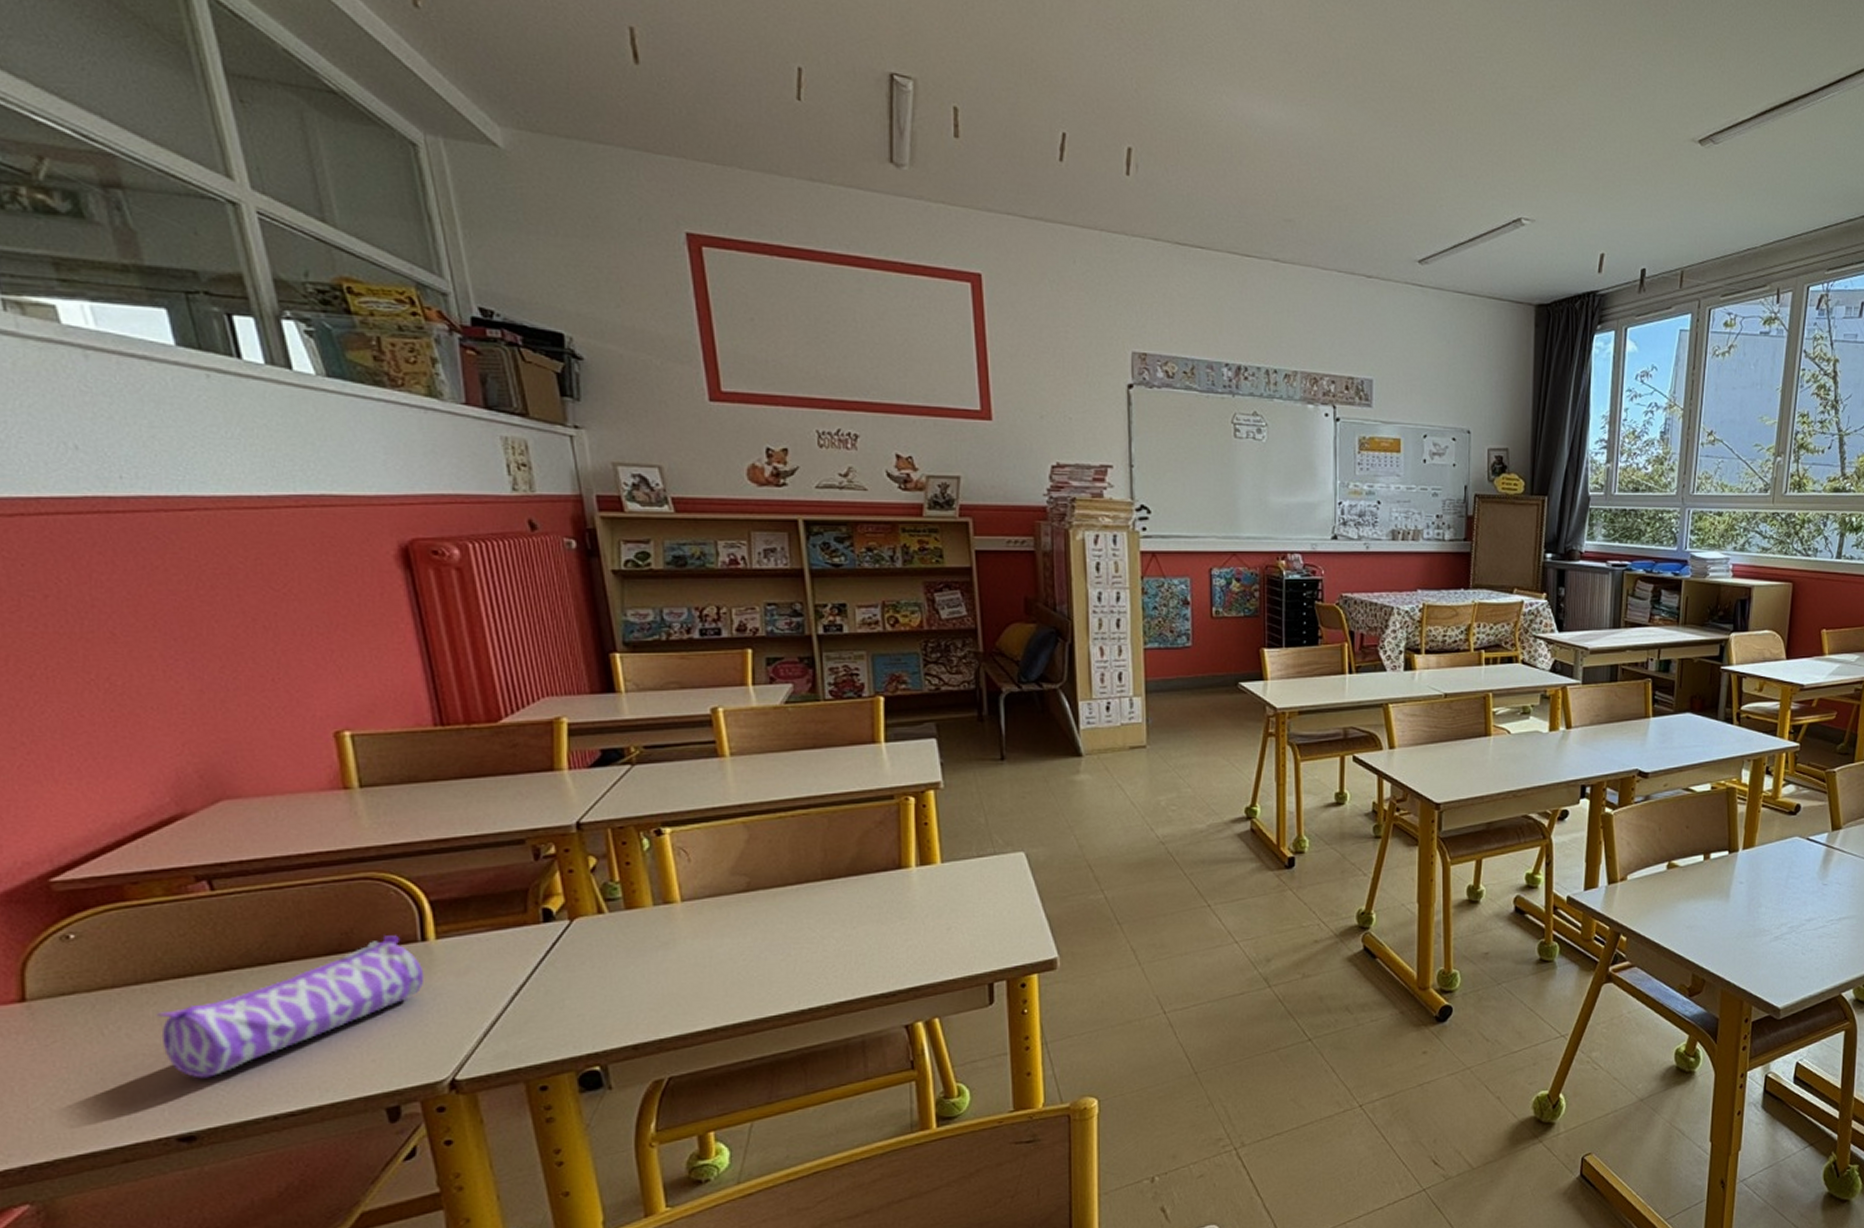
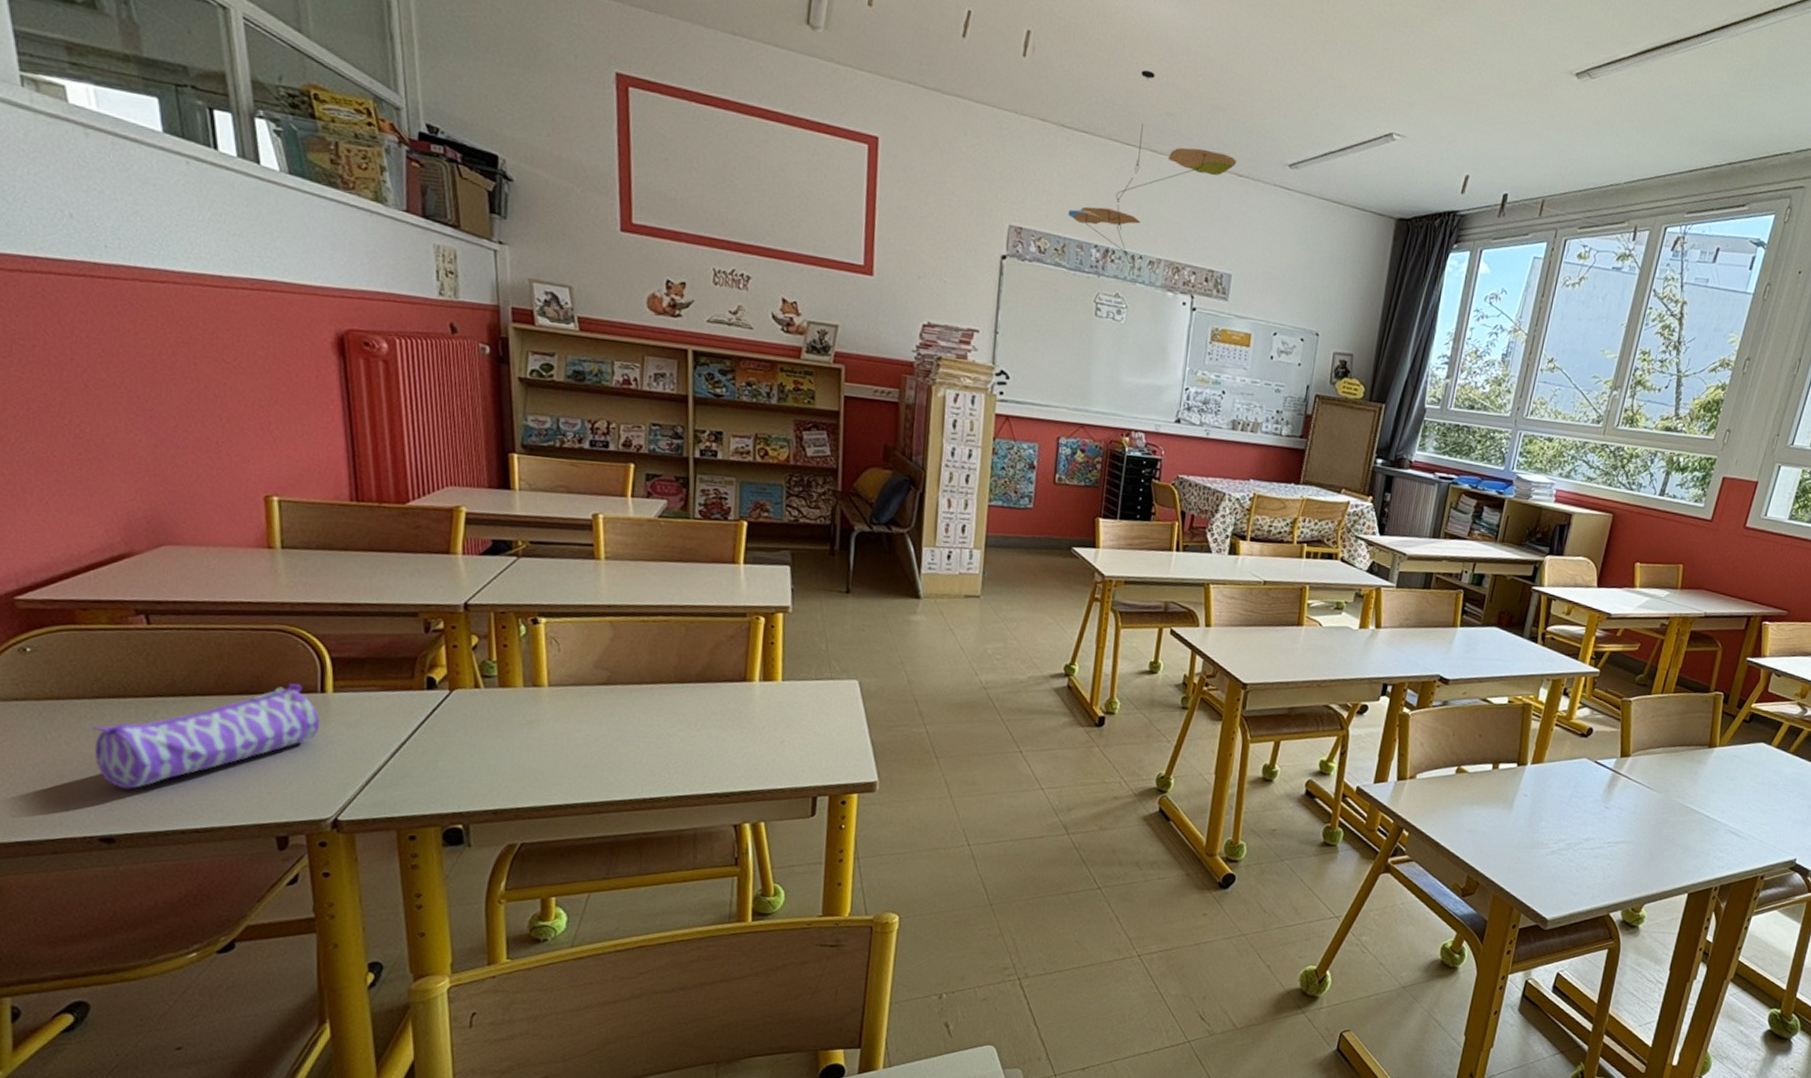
ceiling mobile: none [1193,178,1363,380] -> present [1068,70,1236,264]

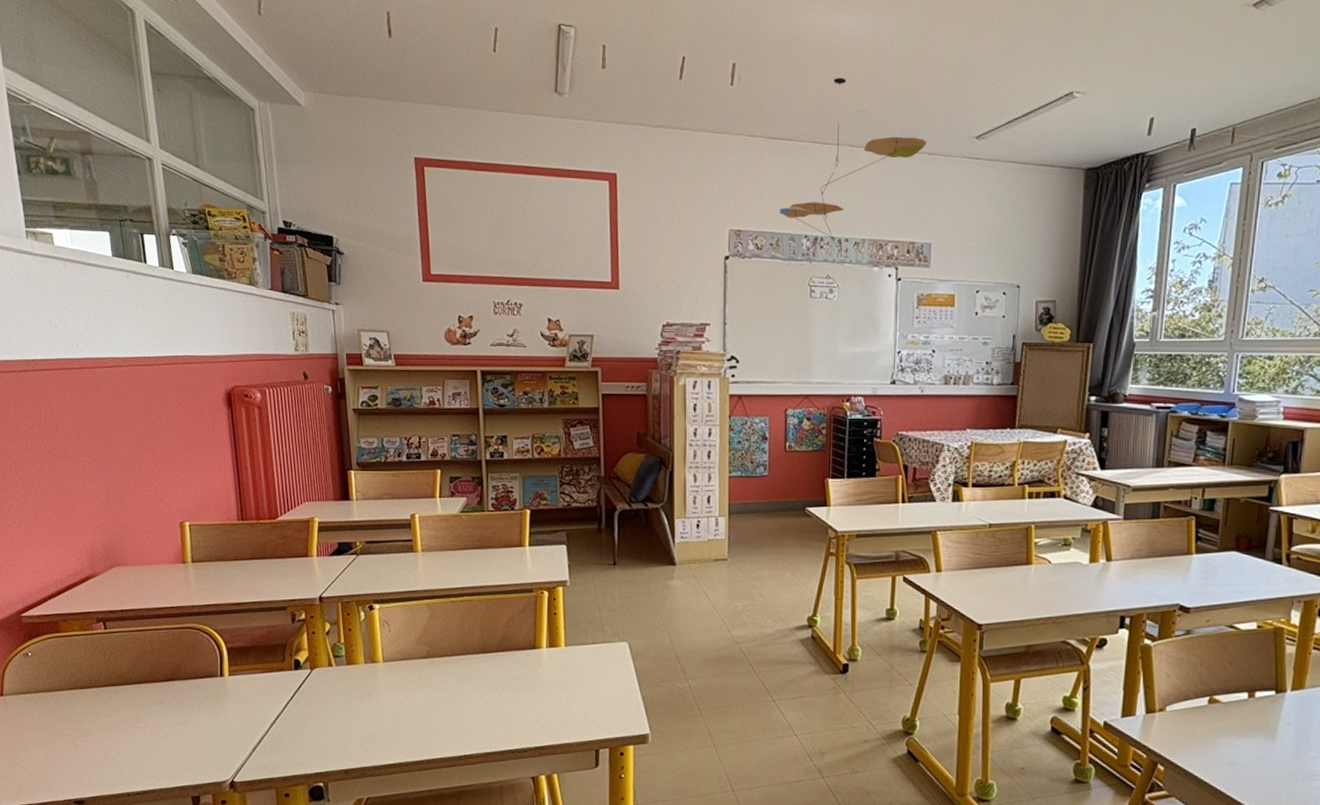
pencil case: present [91,683,320,789] -> none [69,670,220,761]

